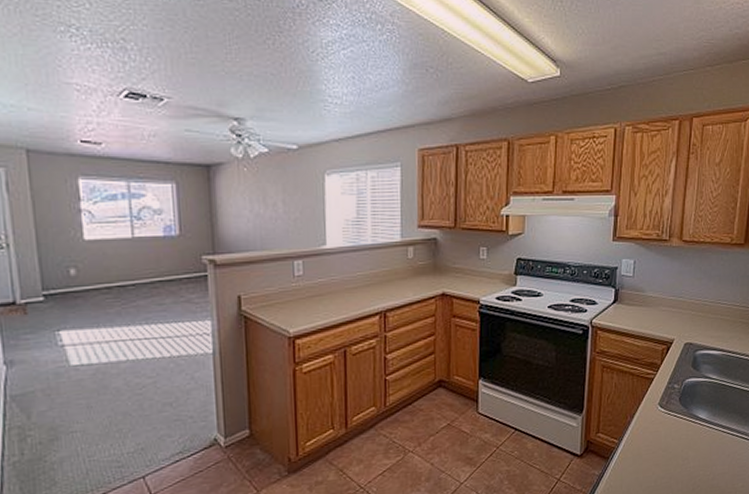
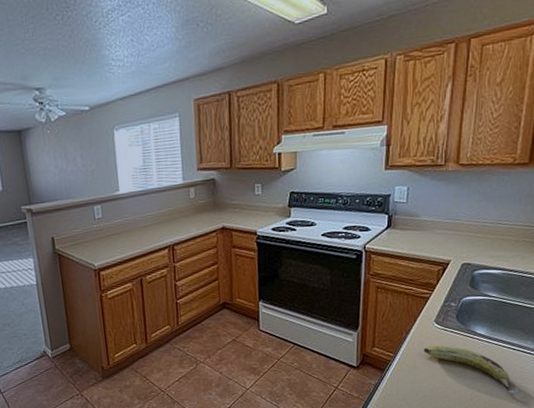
fruit: none [647,430,739,483] -> present [423,345,521,394]

